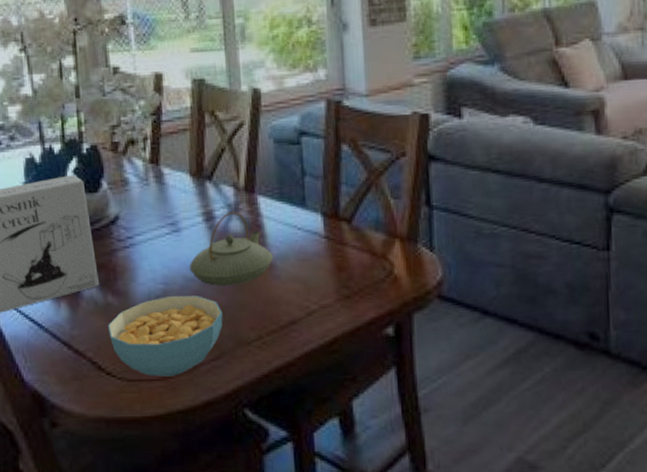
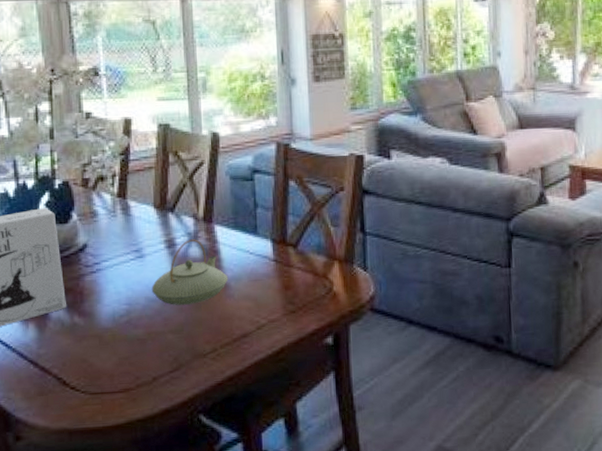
cereal bowl: present [108,295,223,377] -> none [74,314,182,389]

